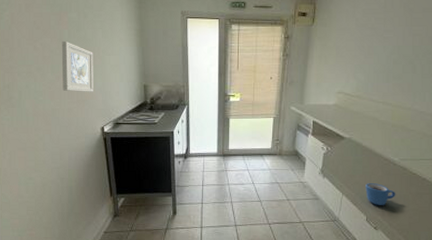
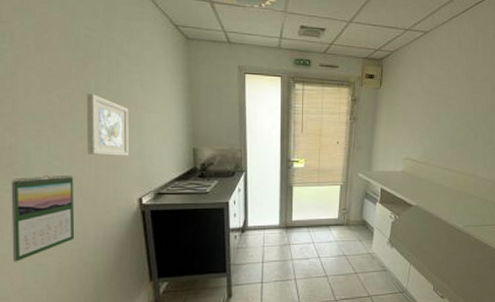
calendar: none [9,107,54,176] -> present [11,174,75,262]
mug: present [365,183,396,205] -> none [432,251,461,273]

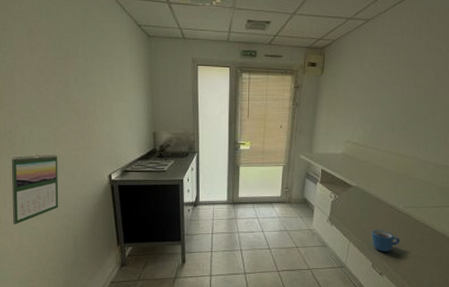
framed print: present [86,93,129,156] -> none [67,86,101,139]
mug: none [432,251,461,273] -> present [371,230,401,252]

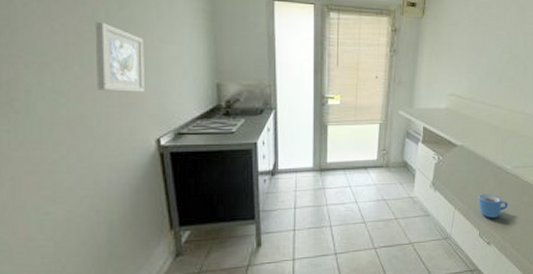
calendar: present [11,154,59,225] -> none [10,113,85,211]
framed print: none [67,86,101,139] -> present [95,21,144,92]

